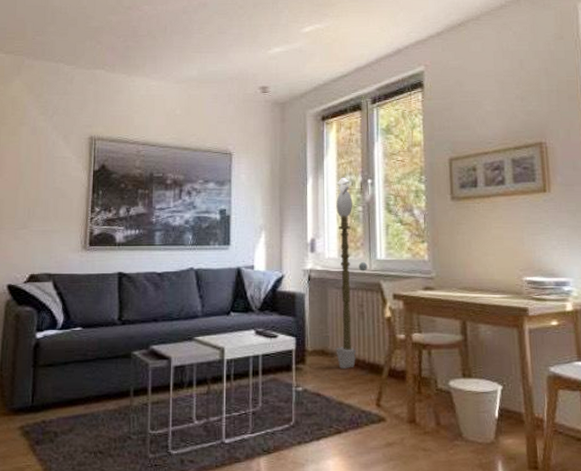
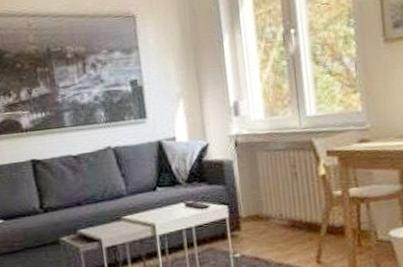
magic staff: present [335,177,368,369] -> none [256,29,298,231]

